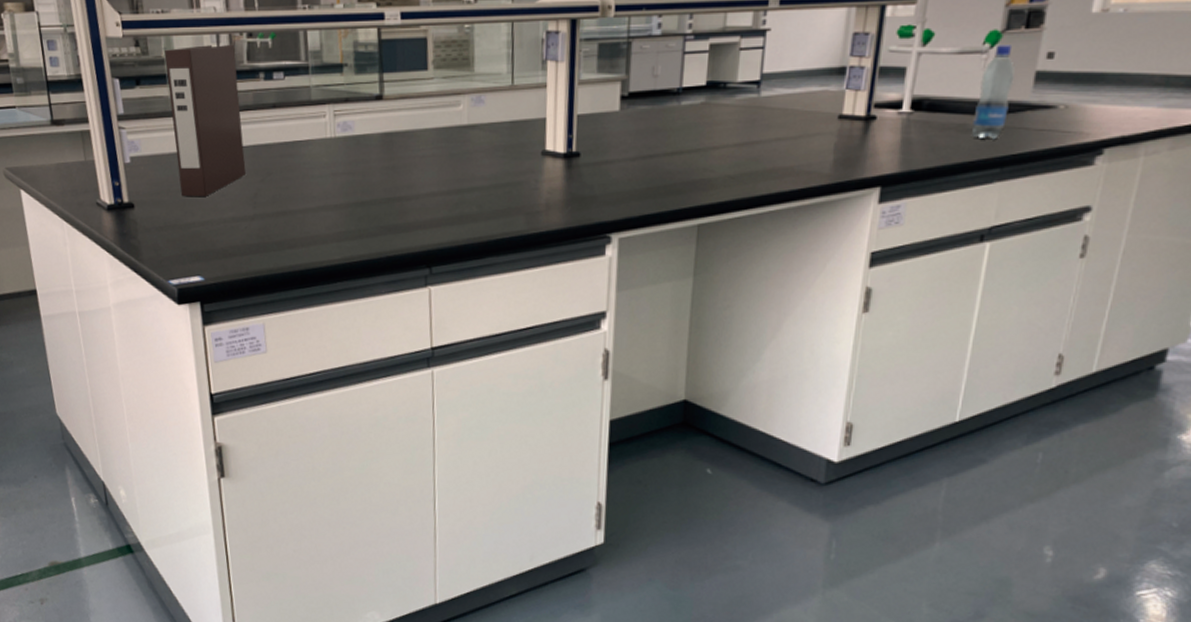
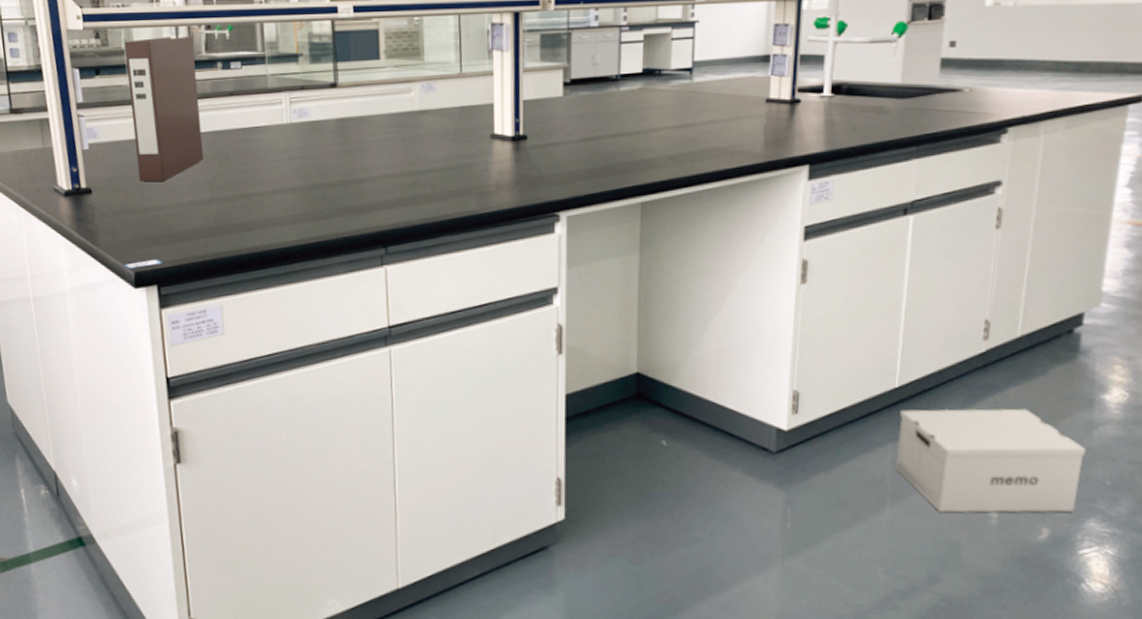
cardboard box: none [949,444,1155,553] -> present [896,408,1087,514]
bottle: present [972,45,1015,140] -> none [888,35,922,121]

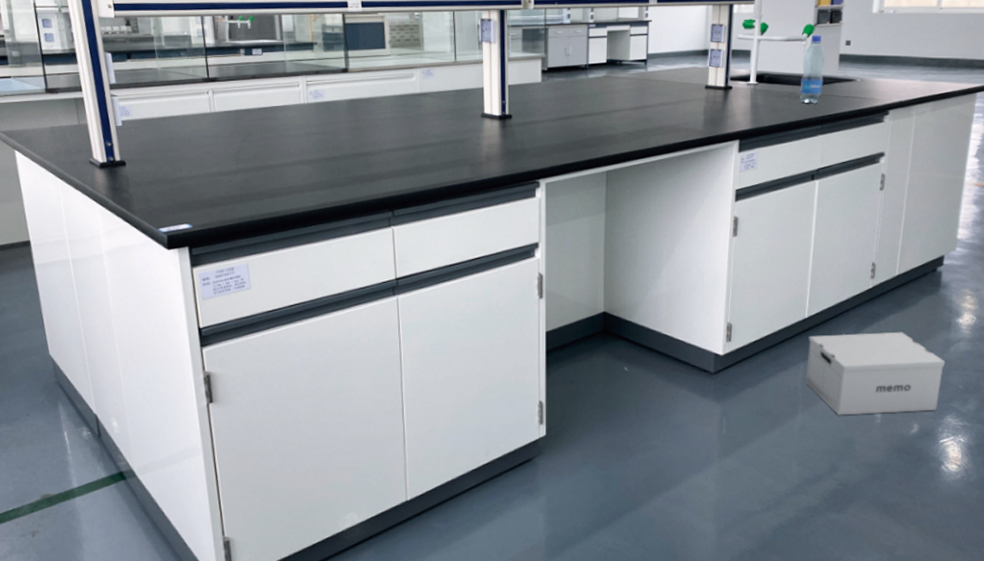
binder: present [124,36,204,182] -> none [153,25,229,155]
bottle: none [888,35,922,121] -> present [800,35,825,104]

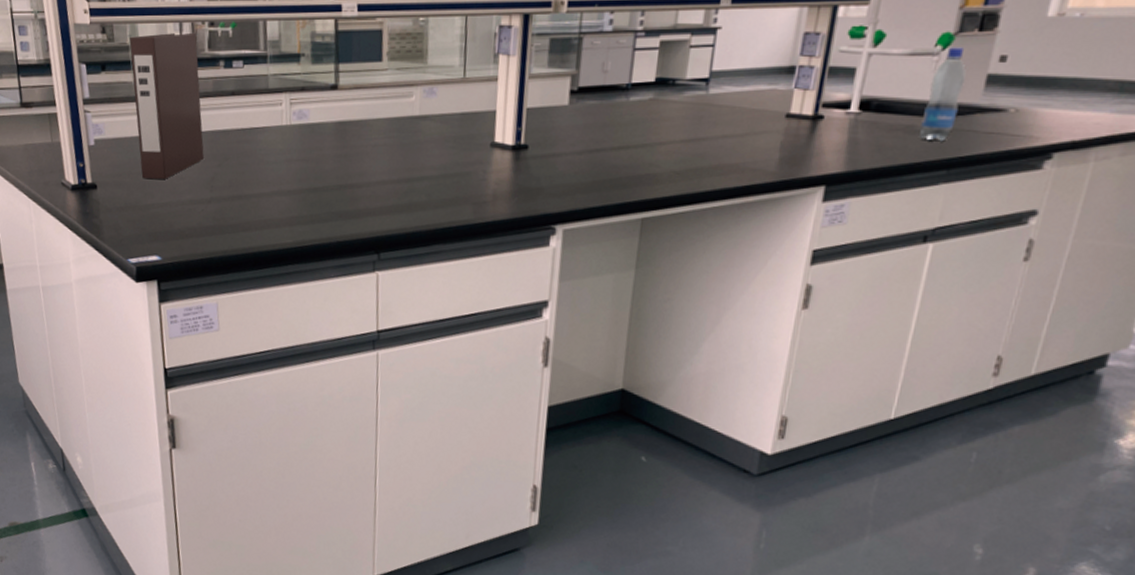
binder: none [153,25,229,155] -> present [129,32,204,180]
cardboard box: present [806,331,946,416] -> none [881,441,1089,554]

